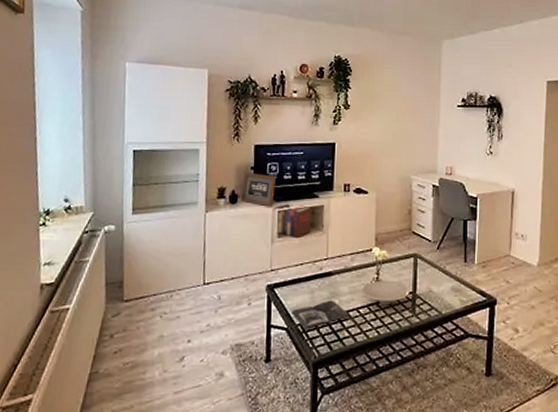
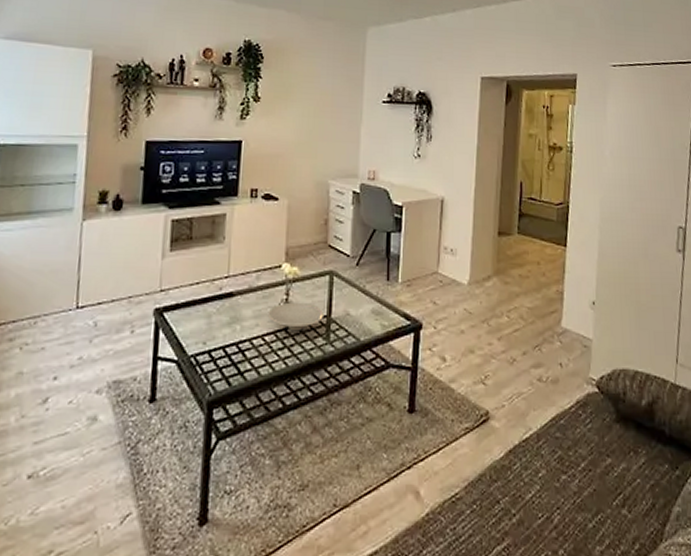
picture frame: present [240,172,276,207] -> none [126,173,170,215]
books: present [273,203,311,239] -> none [165,211,211,253]
magazine: present [292,300,350,329] -> none [184,326,253,362]

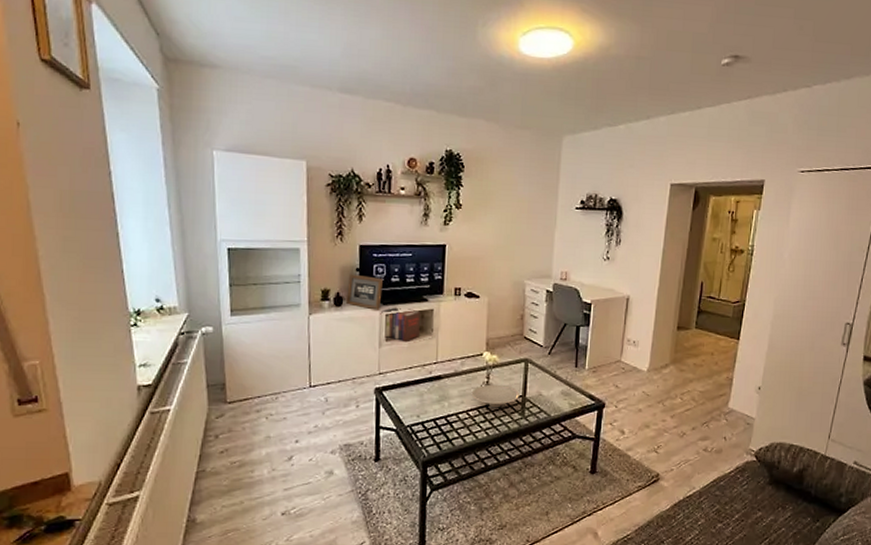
picture frame: none [126,173,170,215] -> present [345,274,383,310]
books: none [165,211,211,253] -> present [380,307,420,343]

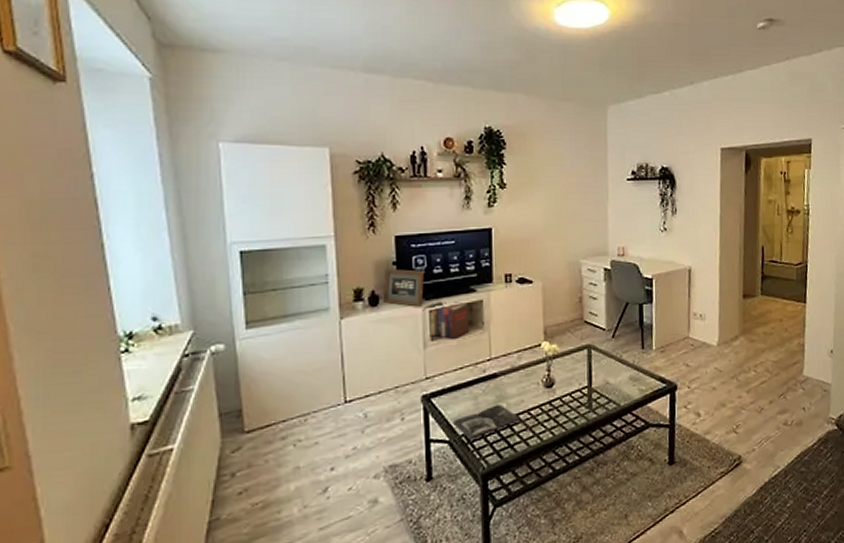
magazine: none [401,403,459,431] -> present [454,404,520,440]
bowl: present [471,384,519,408] -> none [531,376,584,404]

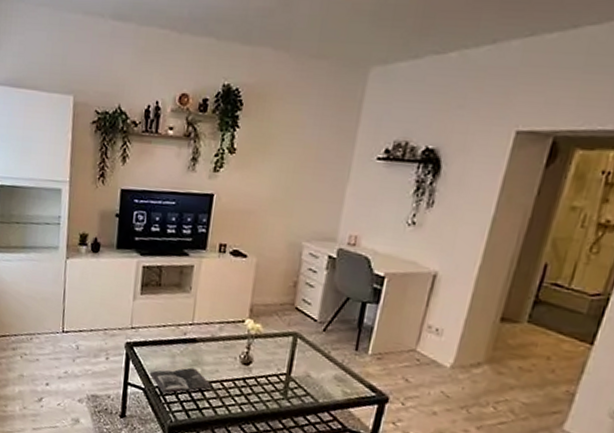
picture frame: present [382,268,424,307] -> none [102,219,142,261]
books: present [423,301,469,340] -> none [137,258,179,298]

